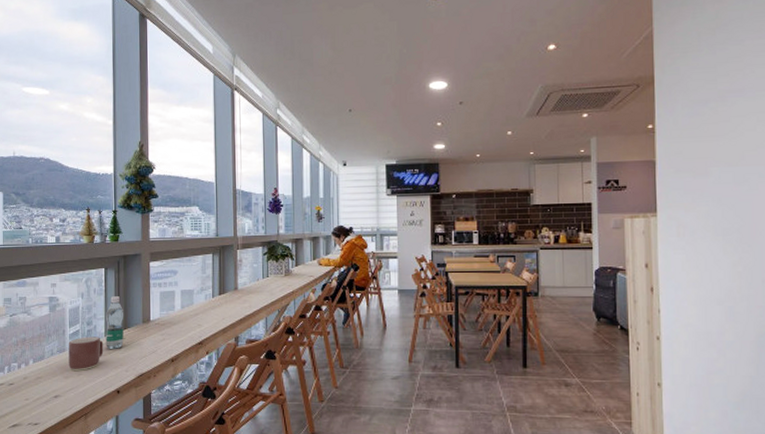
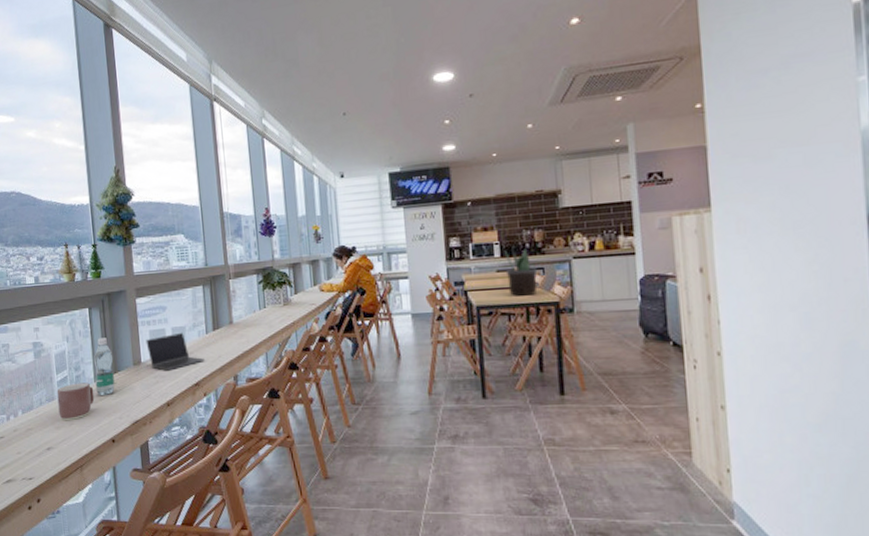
laptop computer: none [156,295,209,330] -> present [146,332,205,371]
planter: none [482,238,510,279] -> present [505,248,538,296]

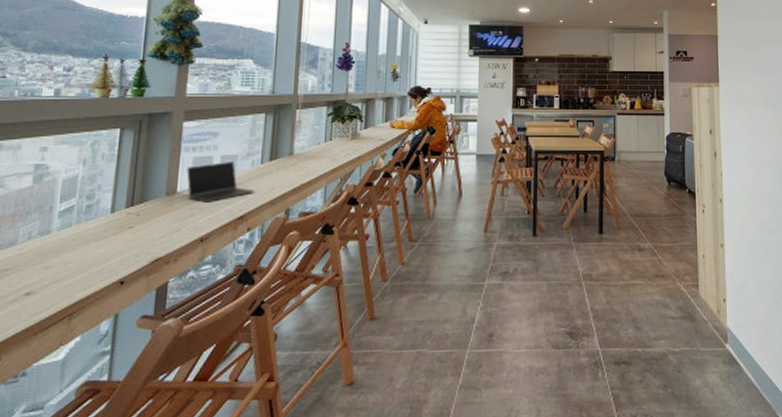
mug: present [57,382,95,420] -> none [52,213,108,258]
bottle: present [94,338,115,395] -> none [110,163,142,229]
planter: present [505,248,538,296] -> none [562,103,589,144]

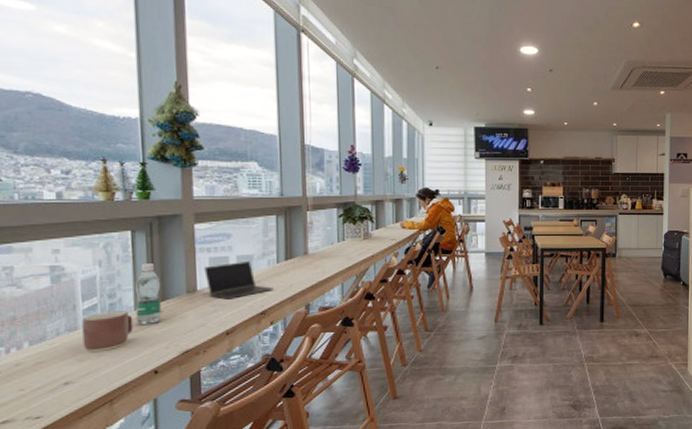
mug: none [52,213,108,258] -> present [81,311,134,352]
bottle: none [110,163,142,229] -> present [135,263,162,324]

